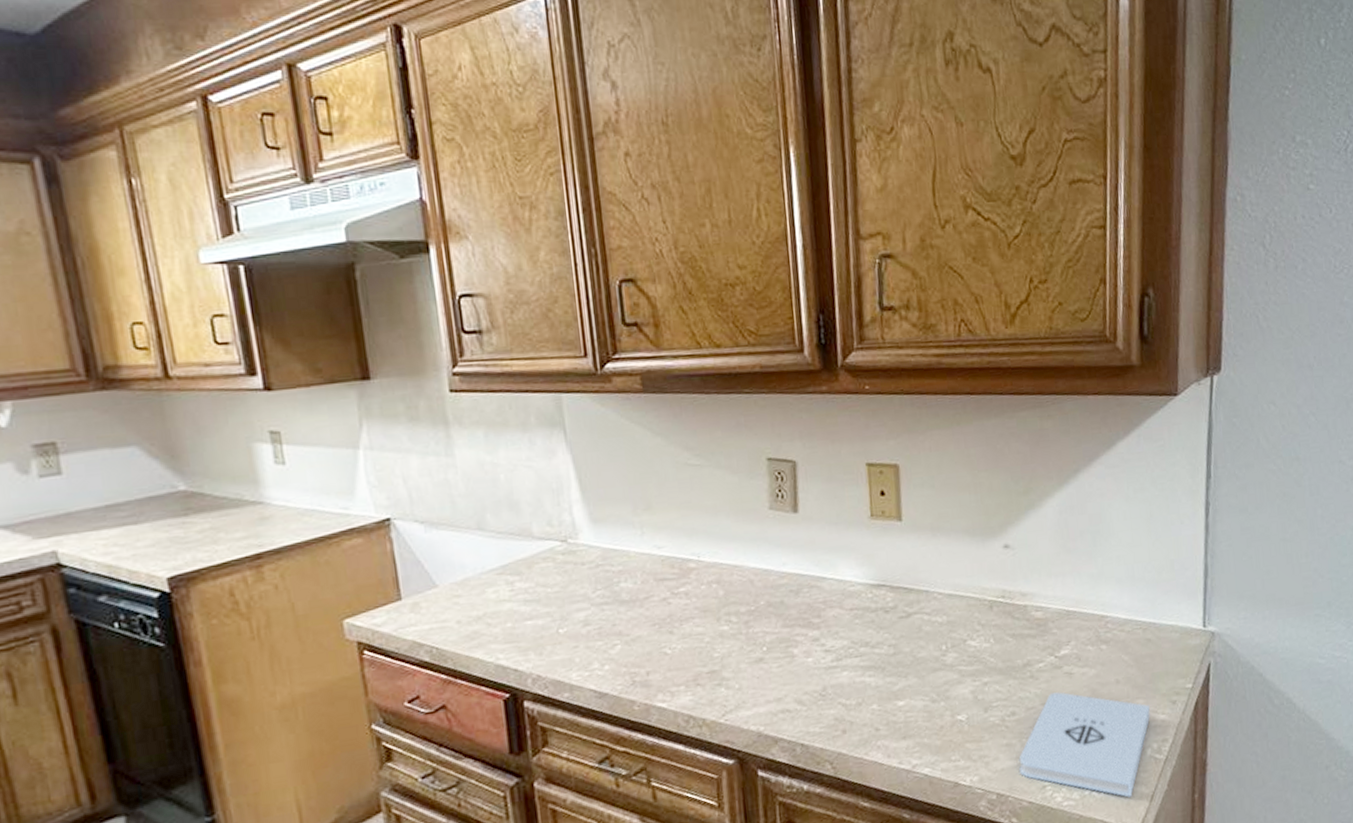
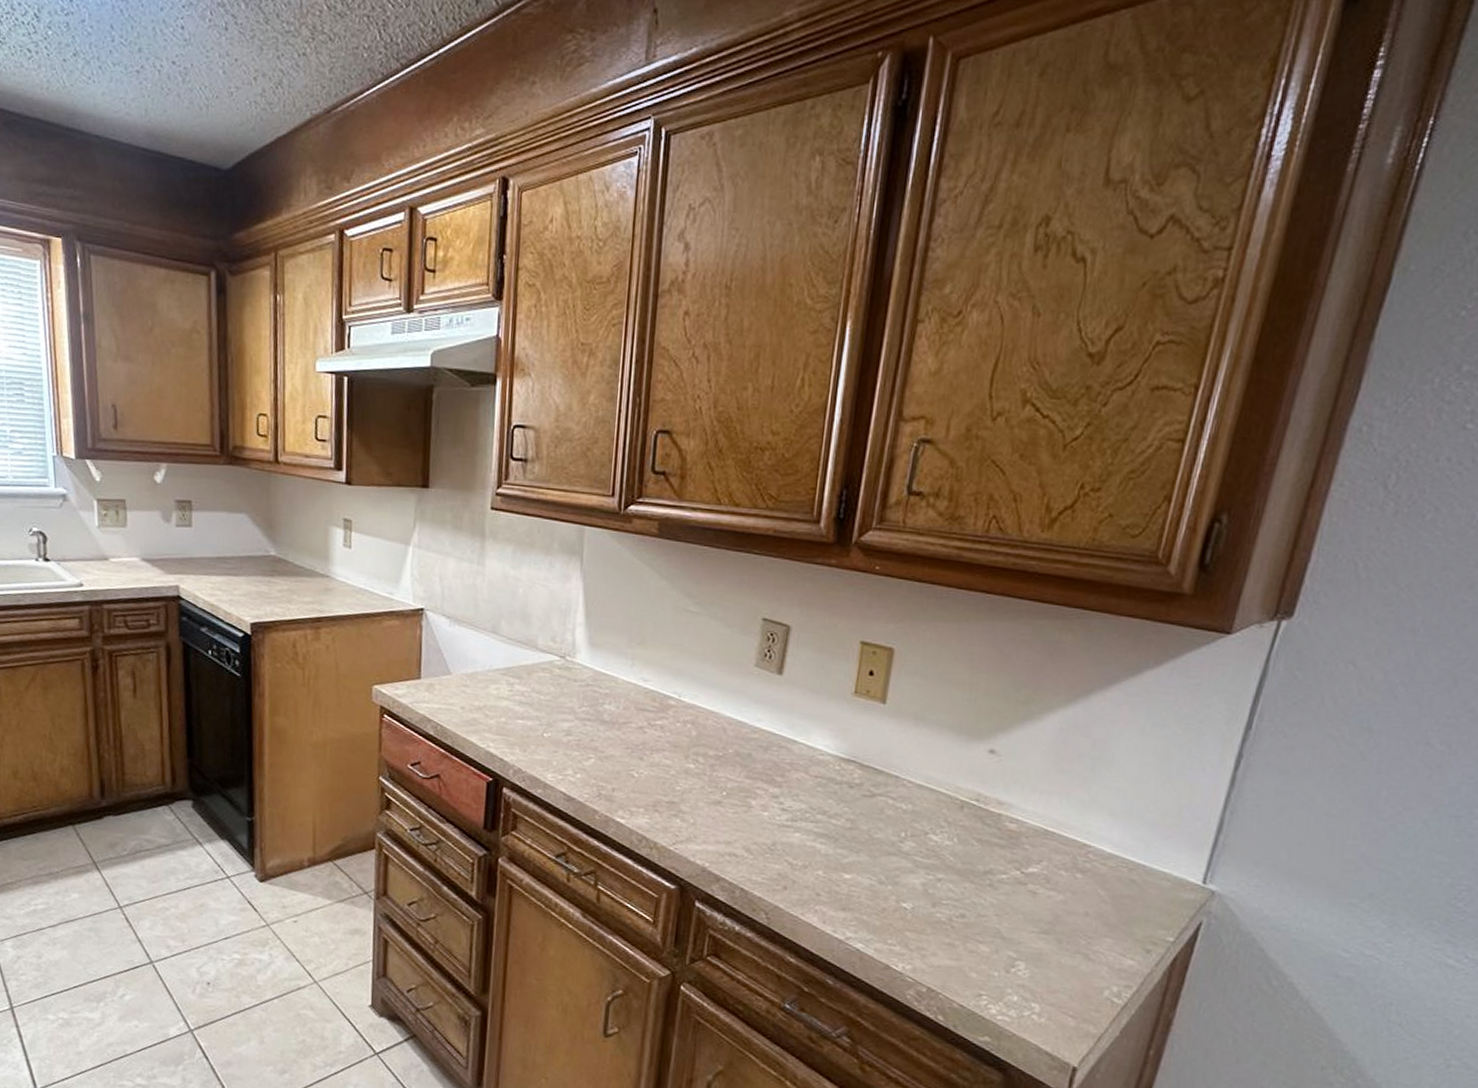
notepad: present [1019,692,1151,798] -> none [957,907,1119,1032]

